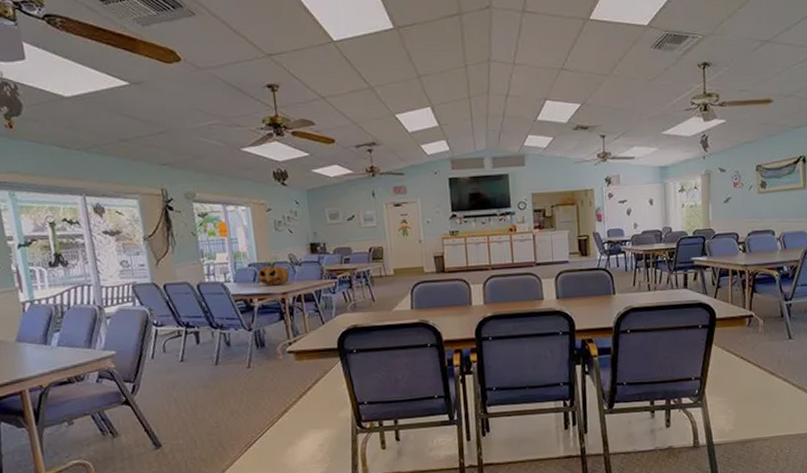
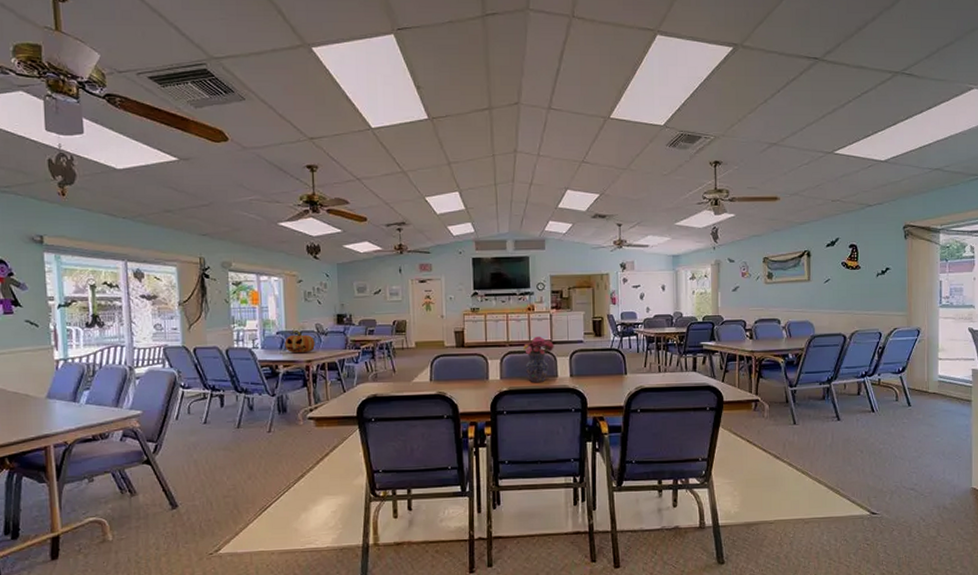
flower arrangement: none [506,258,539,308] -> present [523,336,554,384]

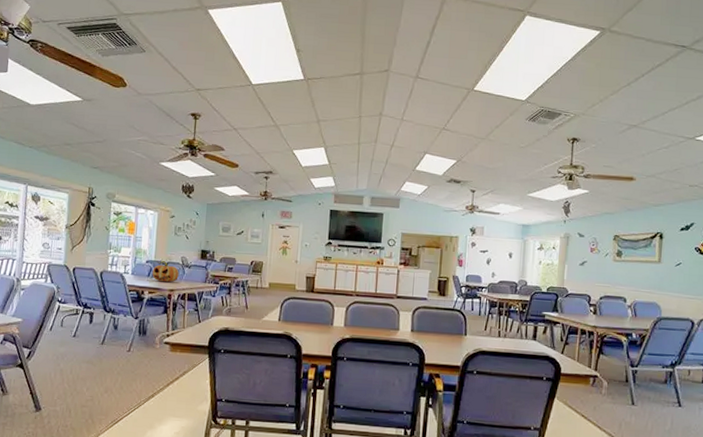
flower arrangement: present [523,336,554,384] -> none [368,289,399,335]

